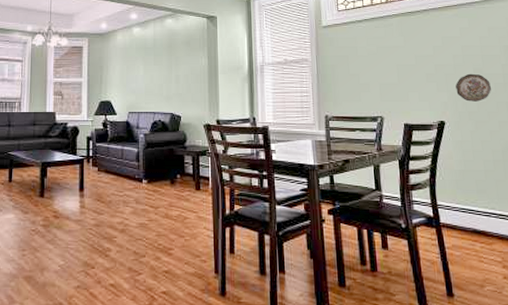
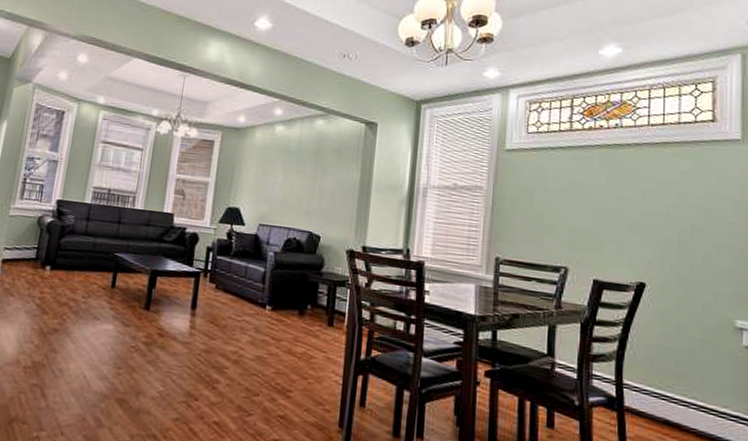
decorative plate: present [455,73,491,102] -> none [665,228,710,265]

